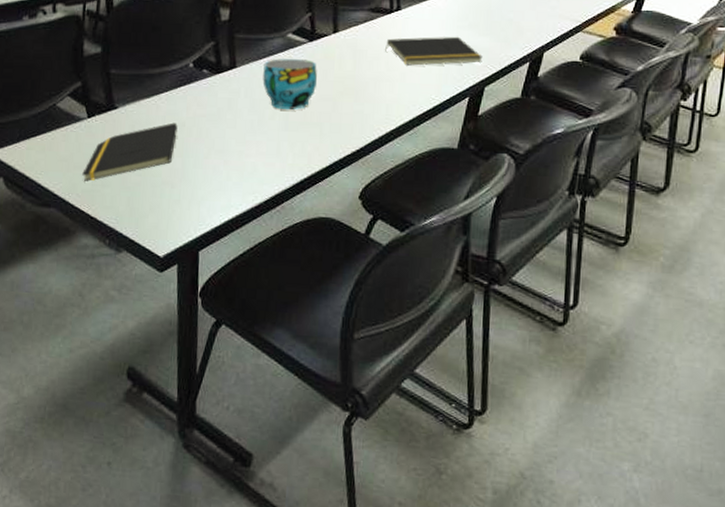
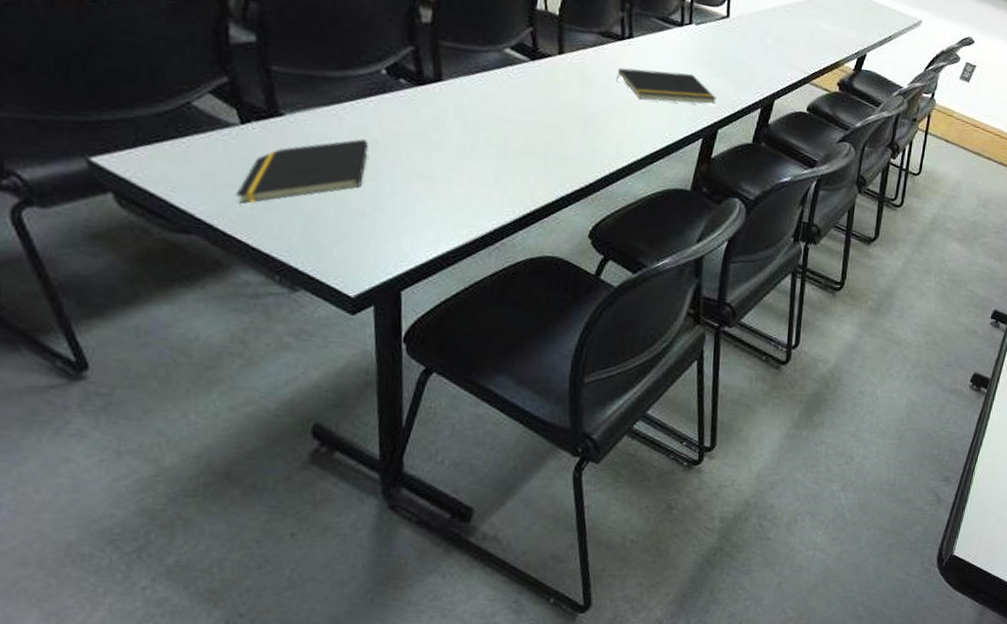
cup: present [263,59,317,110] -> none [476,75,541,136]

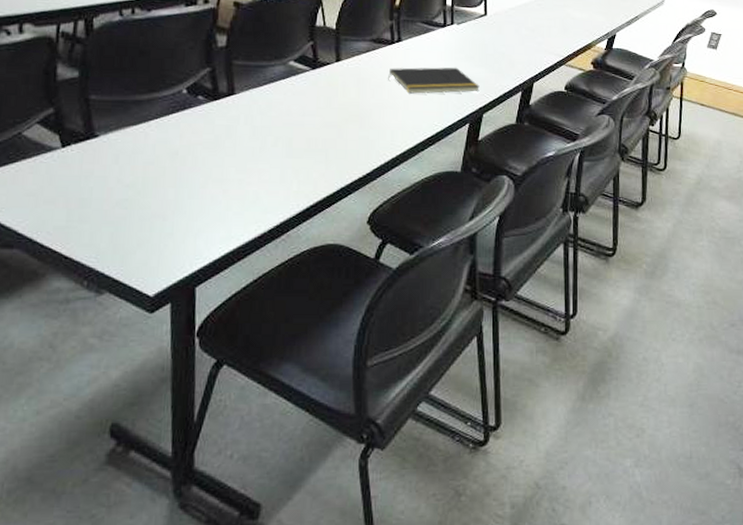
notepad: present [236,139,368,204] -> none [54,151,170,217]

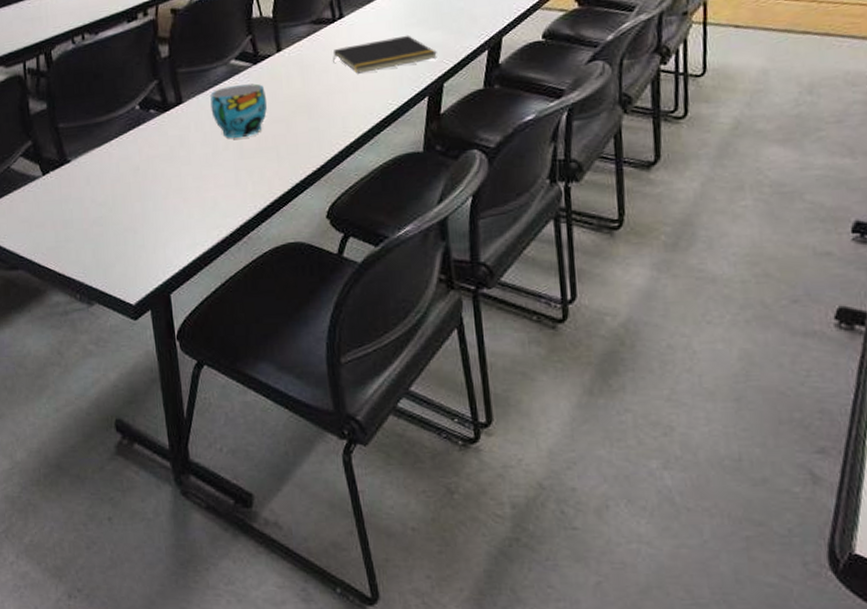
cup: none [264,86,321,136] -> present [210,83,267,138]

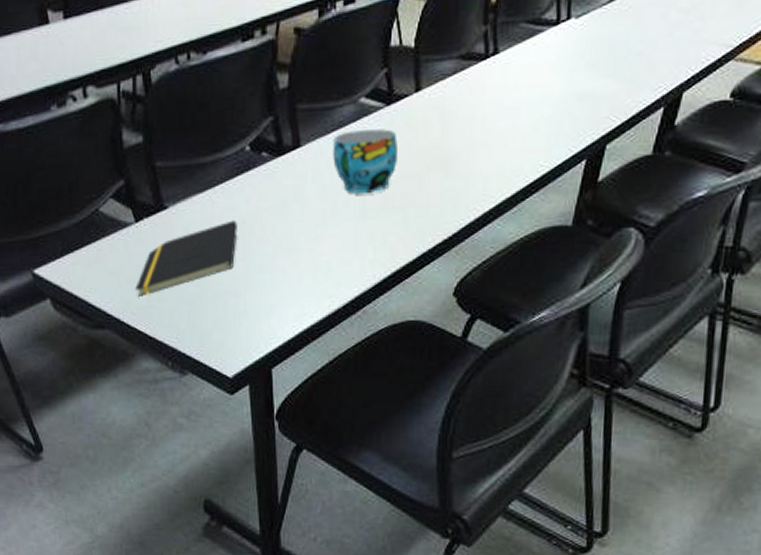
notepad: none [45,167,133,239] -> present [135,220,238,297]
notepad: present [333,35,437,74] -> none [480,81,604,125]

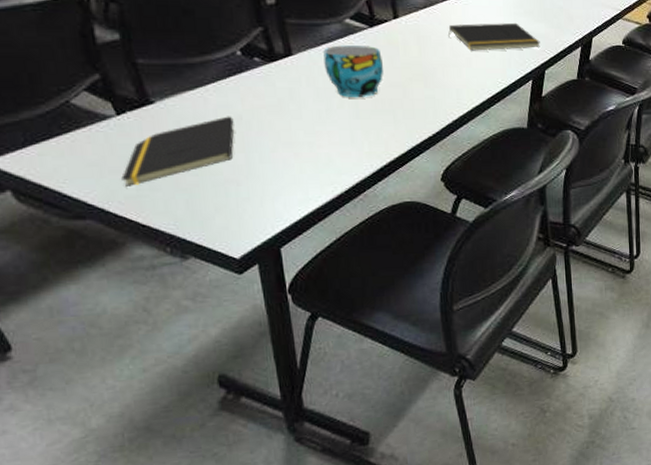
notepad: none [480,81,604,125] -> present [448,22,540,51]

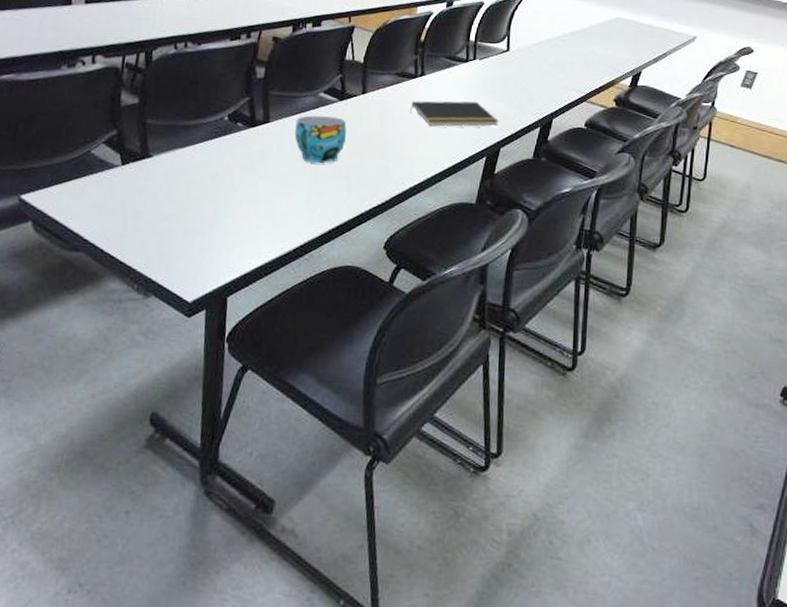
notepad: present [121,116,234,186] -> none [113,172,211,227]

